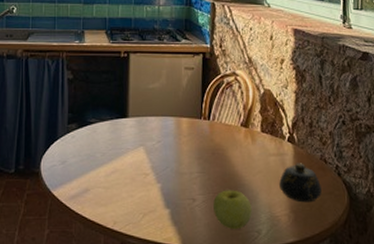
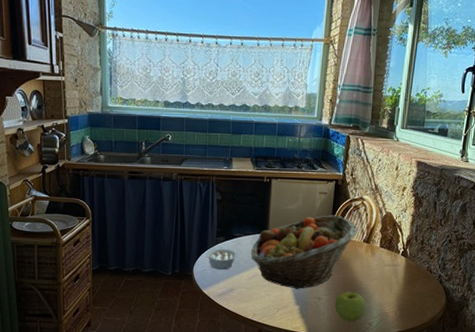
legume: none [55,138,93,165] -> present [205,248,238,270]
fruit basket: none [109,94,234,188] -> present [251,215,358,289]
teapot: present [279,163,322,203] -> none [391,272,425,303]

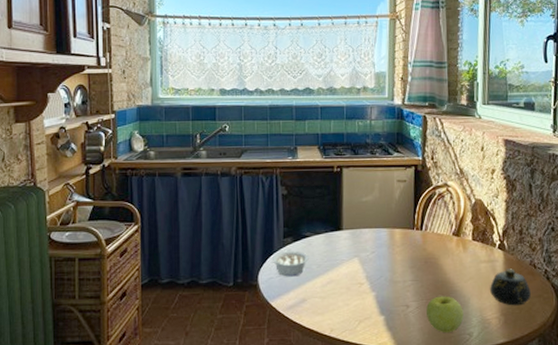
fruit basket: present [251,215,358,289] -> none [324,205,445,296]
teapot: none [391,272,425,303] -> present [490,268,531,306]

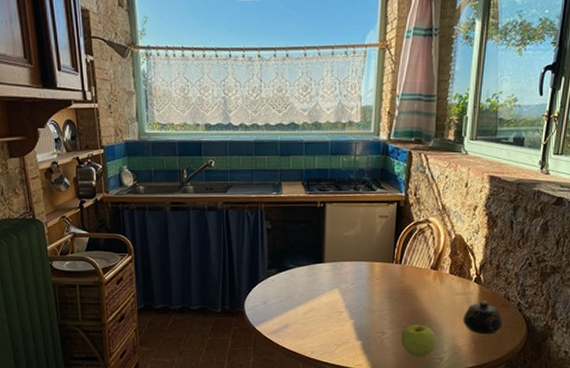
legume: present [271,251,309,277] -> none [257,281,292,305]

